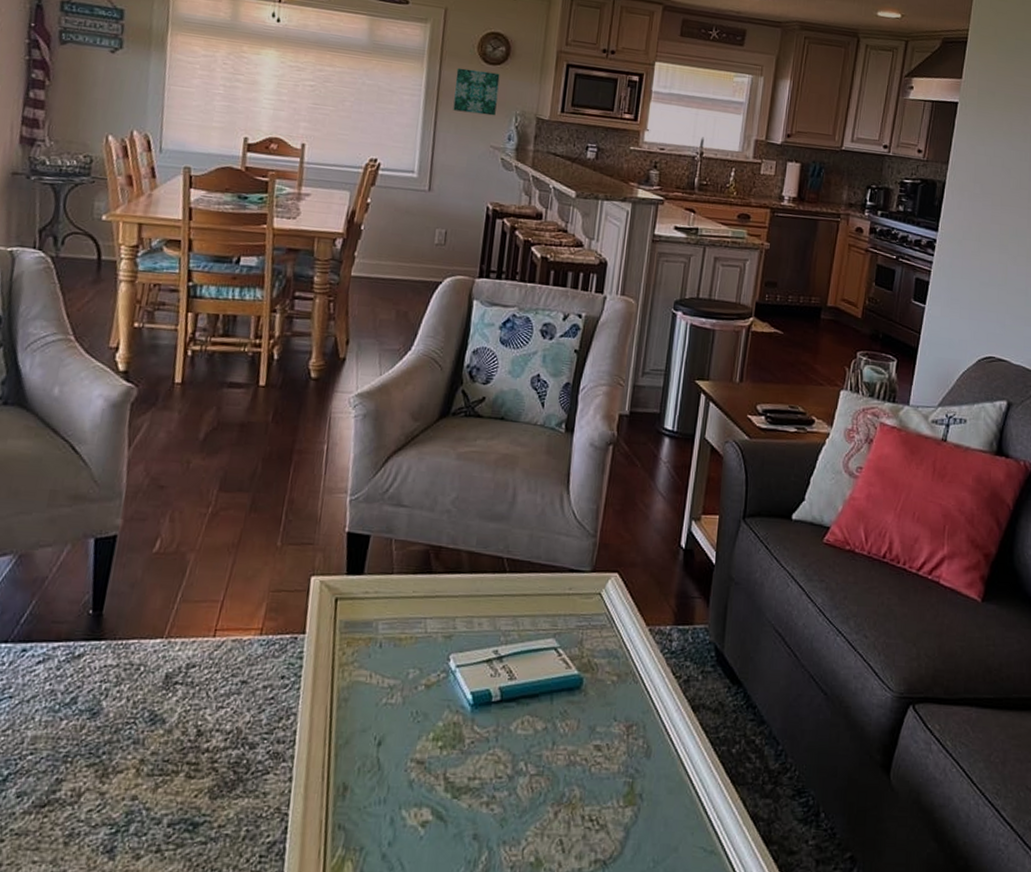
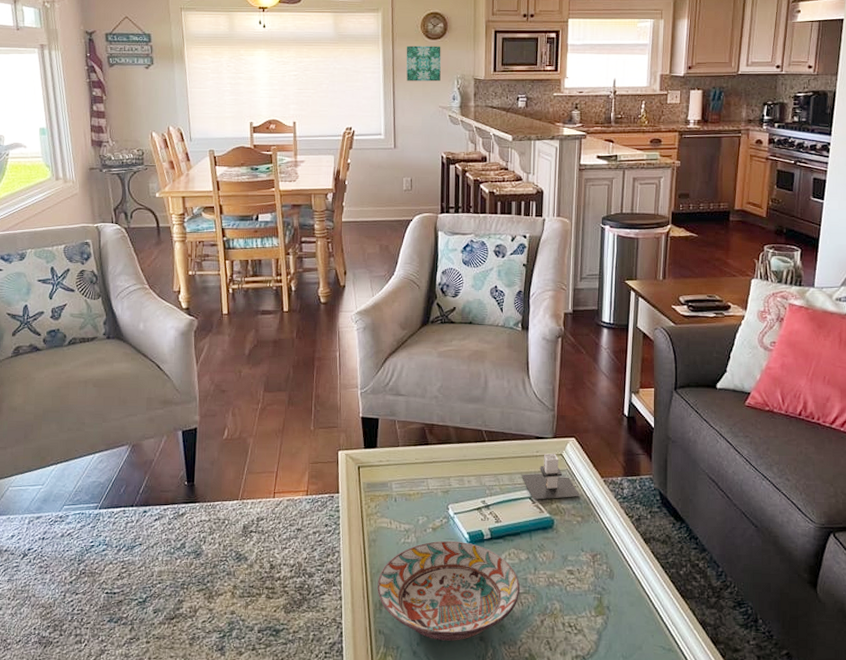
decorative bowl: none [342,702,533,840] -> present [377,540,521,641]
candle: none [548,591,619,652] -> present [522,453,580,500]

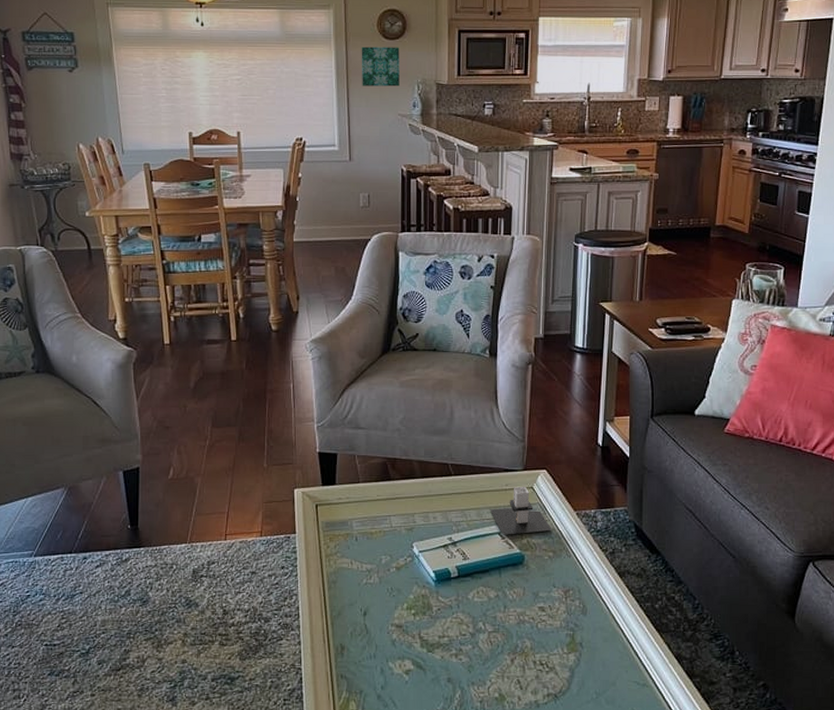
decorative bowl: present [377,540,521,641] -> none [338,580,490,683]

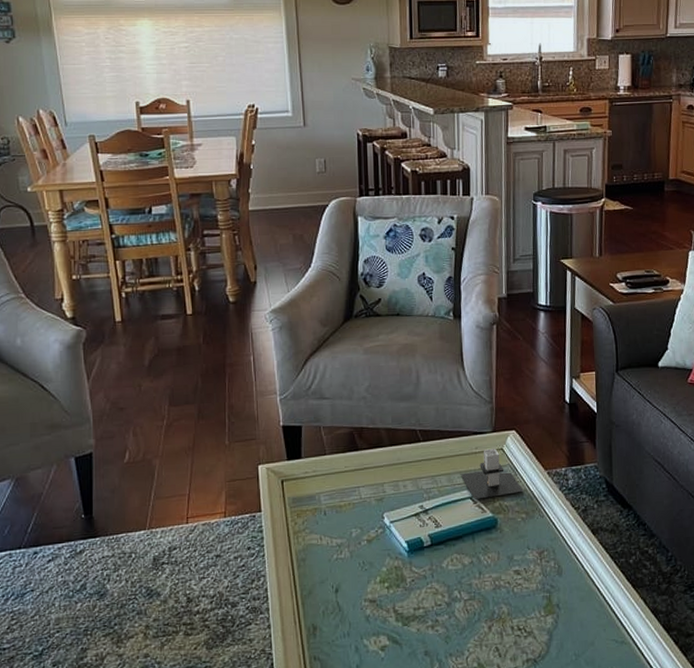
wall art: present [361,46,400,87] -> none [311,11,352,51]

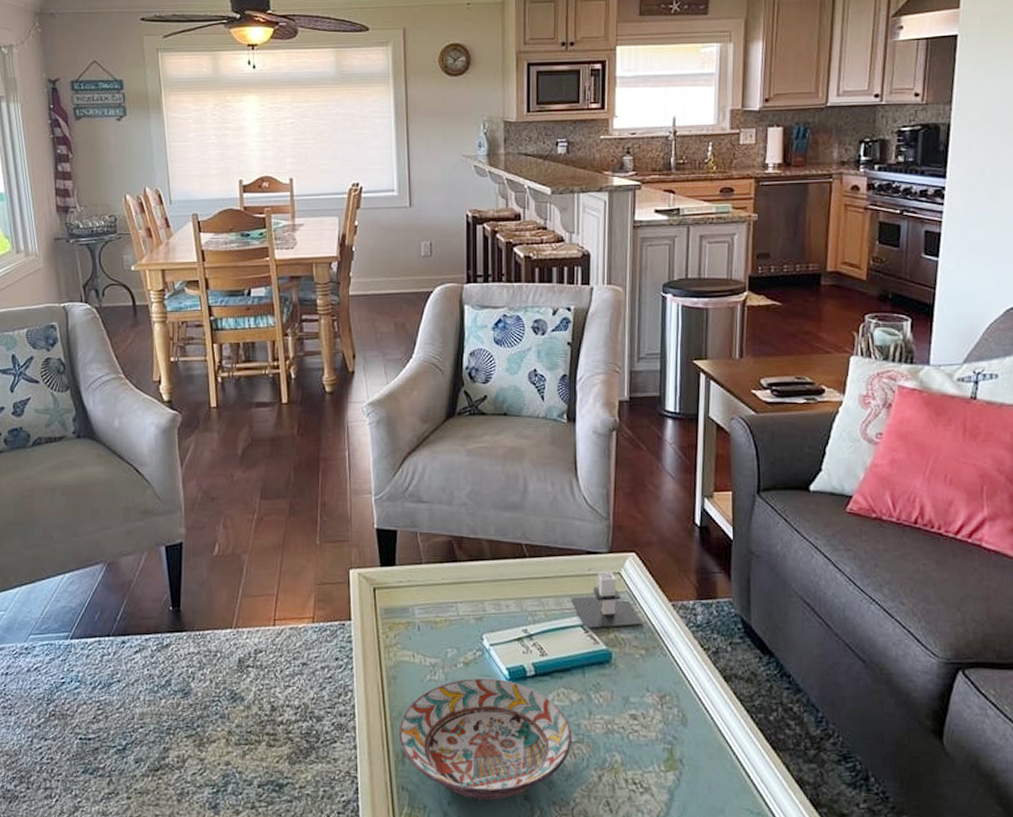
decorative bowl: none [309,551,465,660] -> present [399,677,573,800]

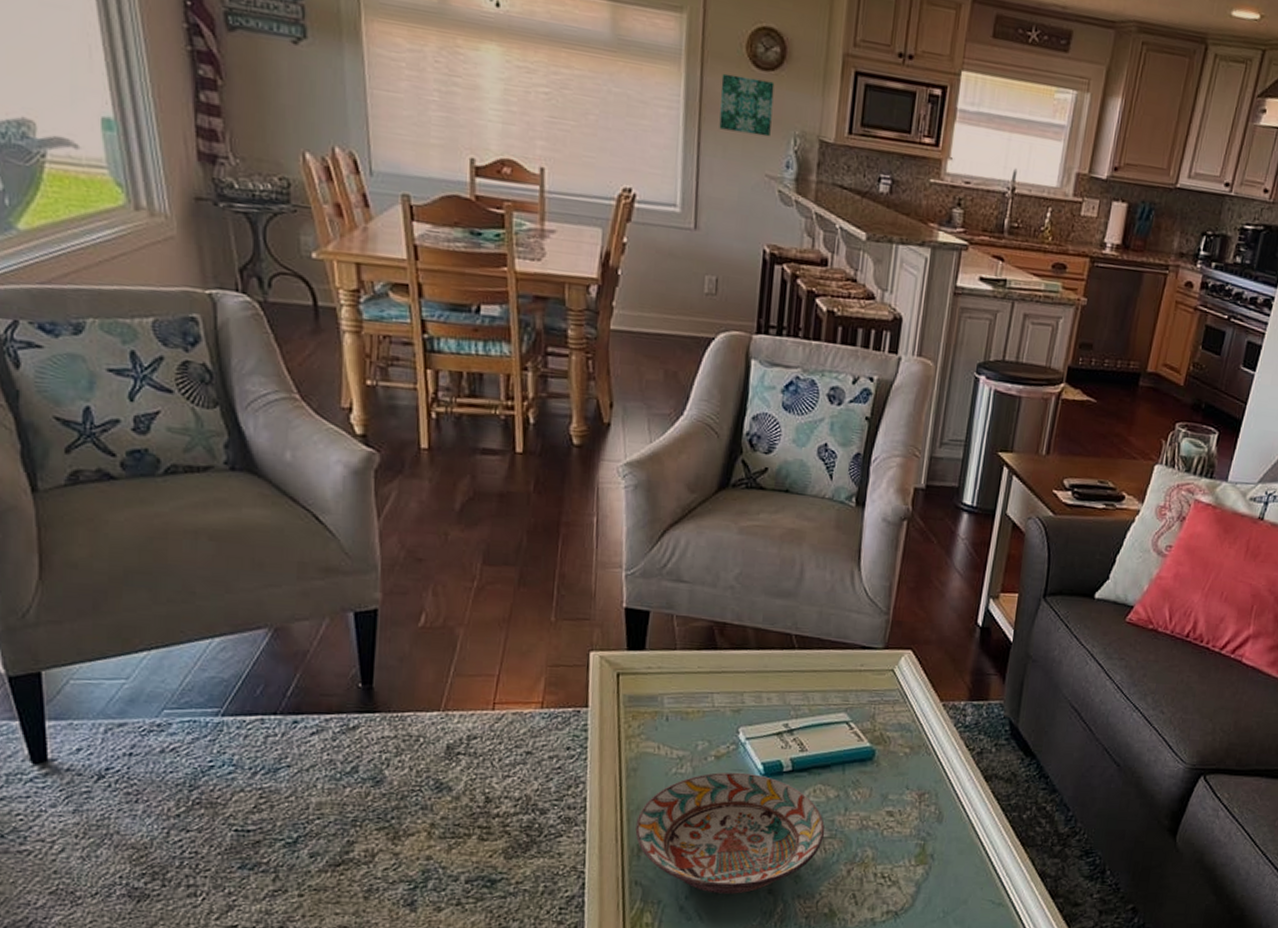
wall art: none [421,83,463,126] -> present [719,73,775,137]
candle: present [571,571,644,628] -> none [839,667,912,725]

